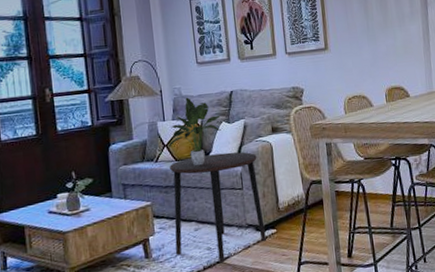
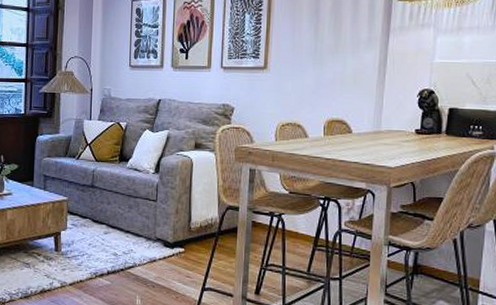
potted plant: present [168,97,221,166] -> none [90,99,144,170]
side table: present [169,152,266,263] -> none [83,161,176,271]

